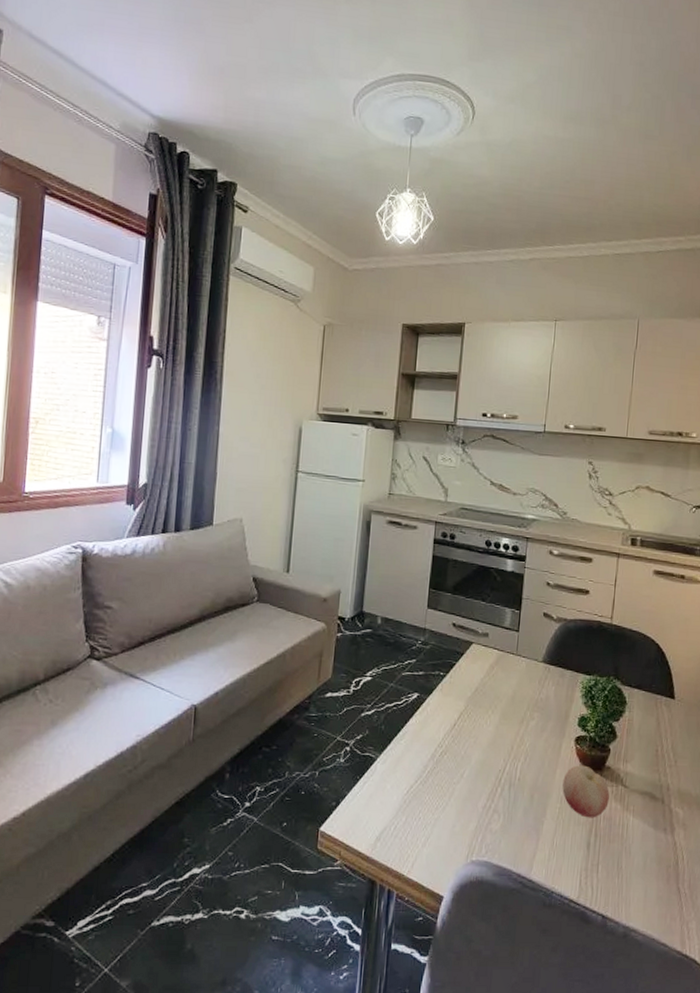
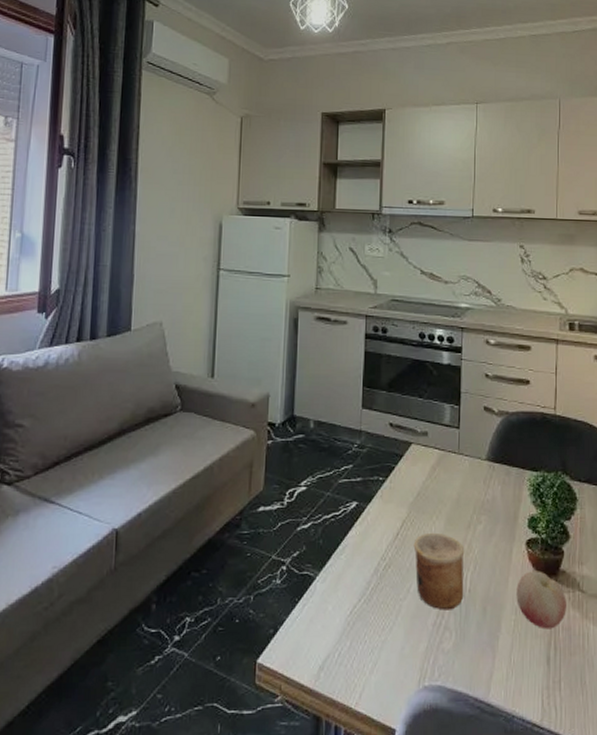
cup: none [469,725,517,796] -> present [413,532,465,610]

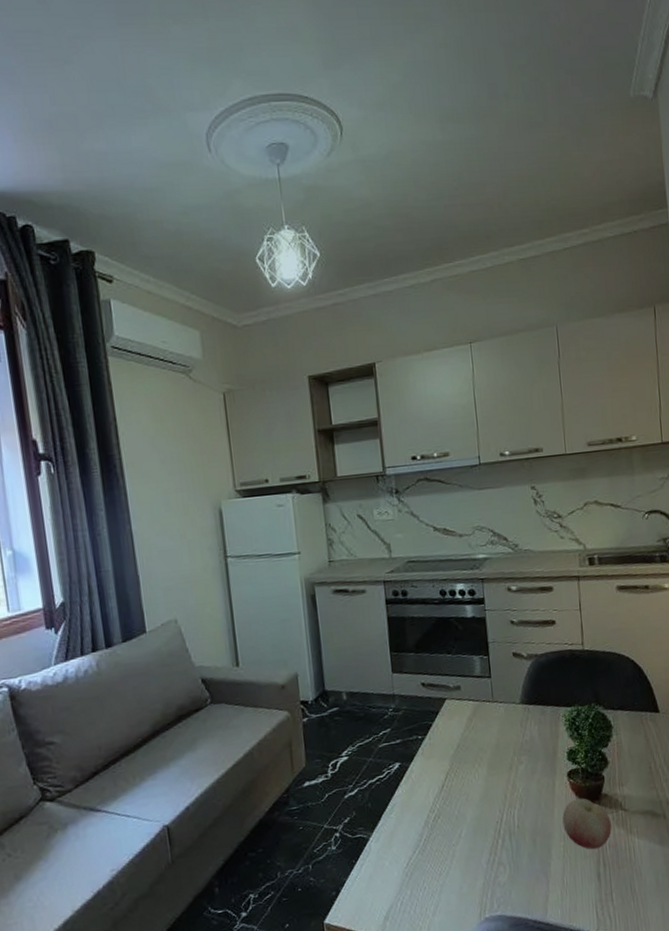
cup: present [413,532,465,610] -> none [459,779,514,849]

